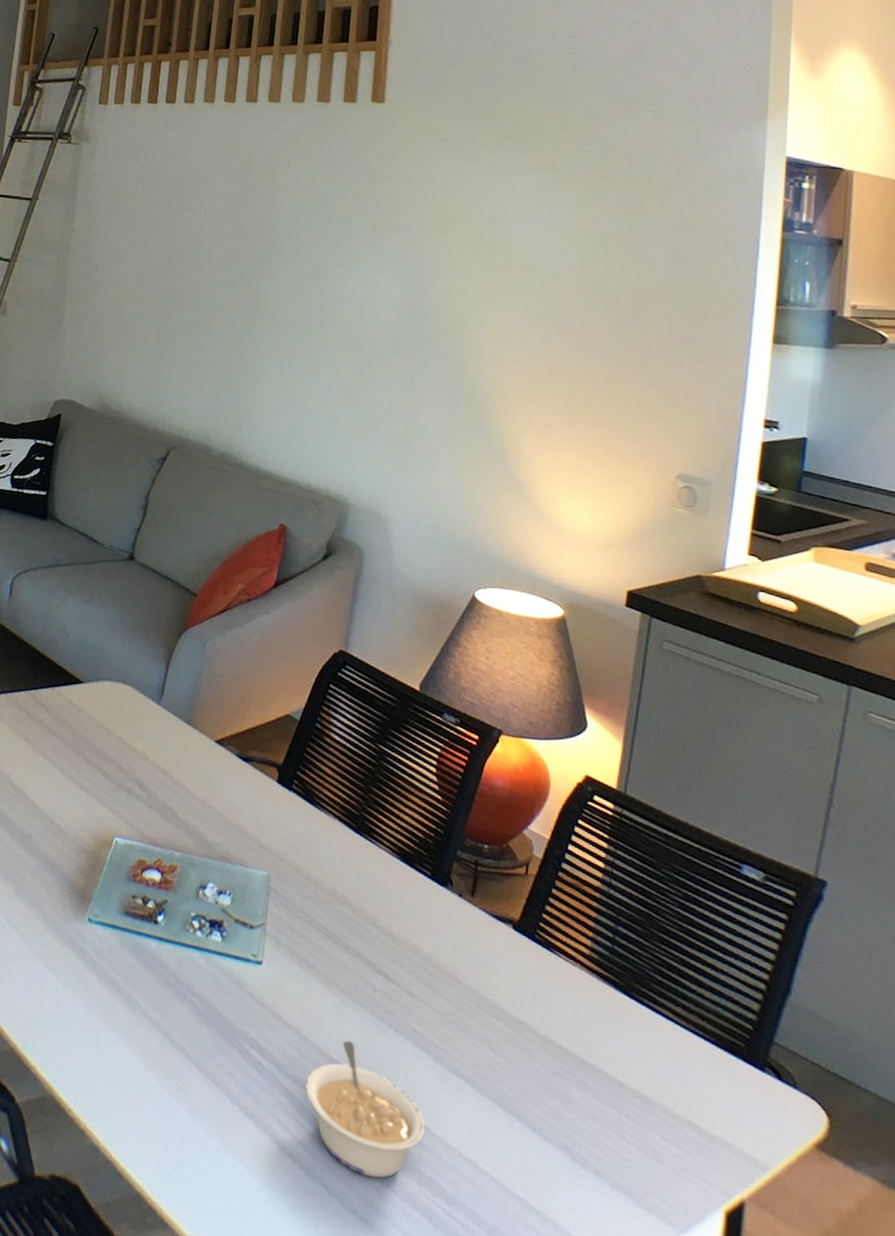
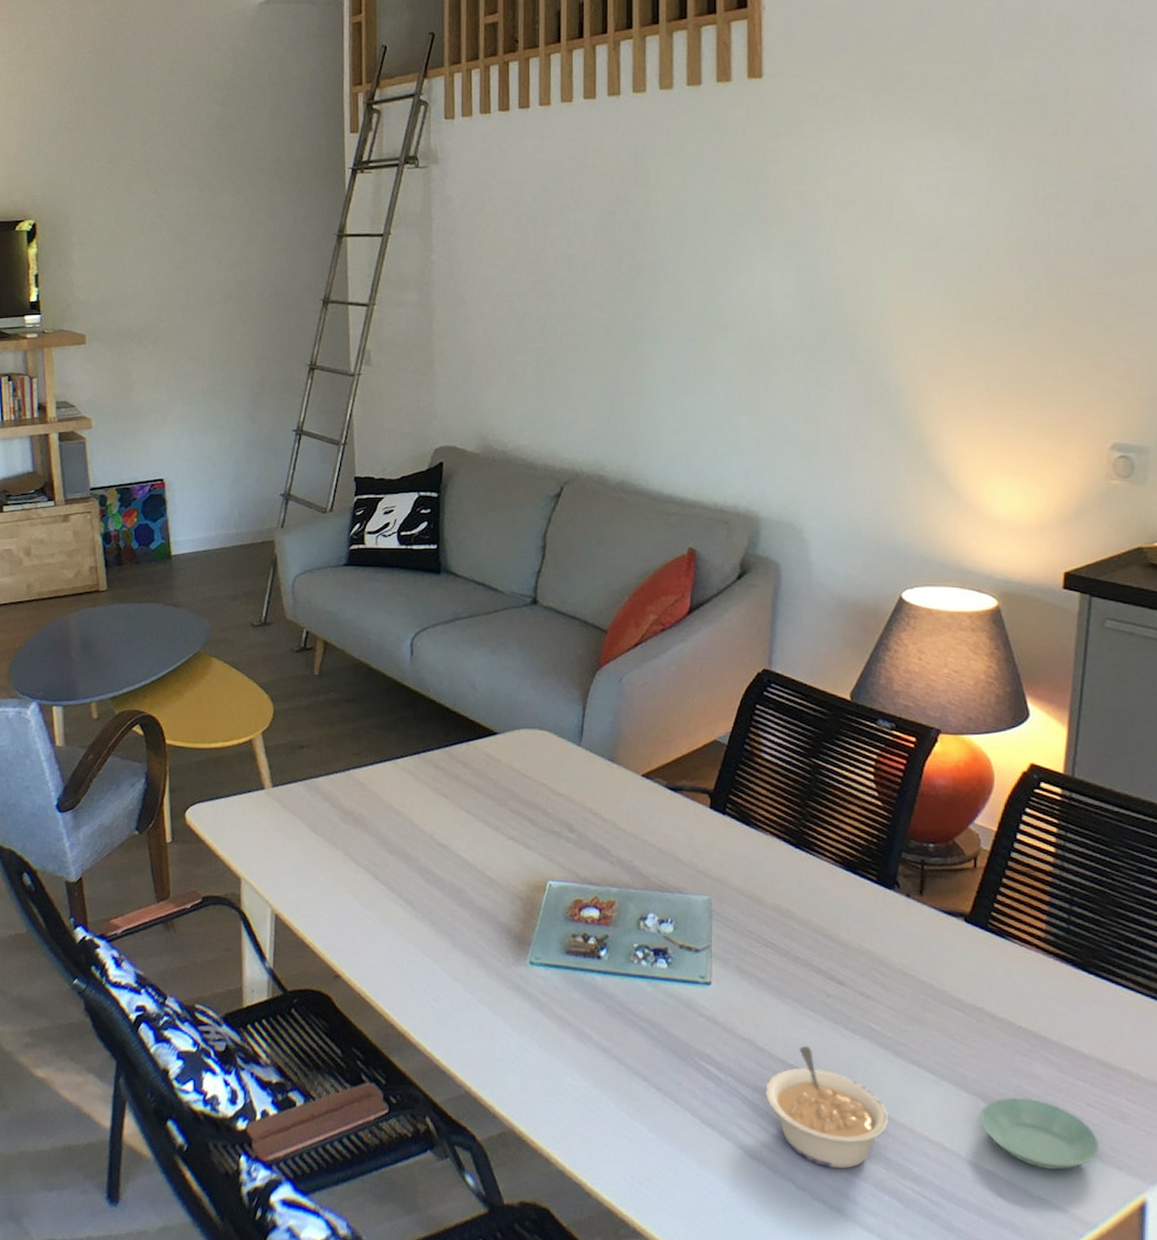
saucer: none [515,1120,631,1207] -> present [981,1097,1099,1171]

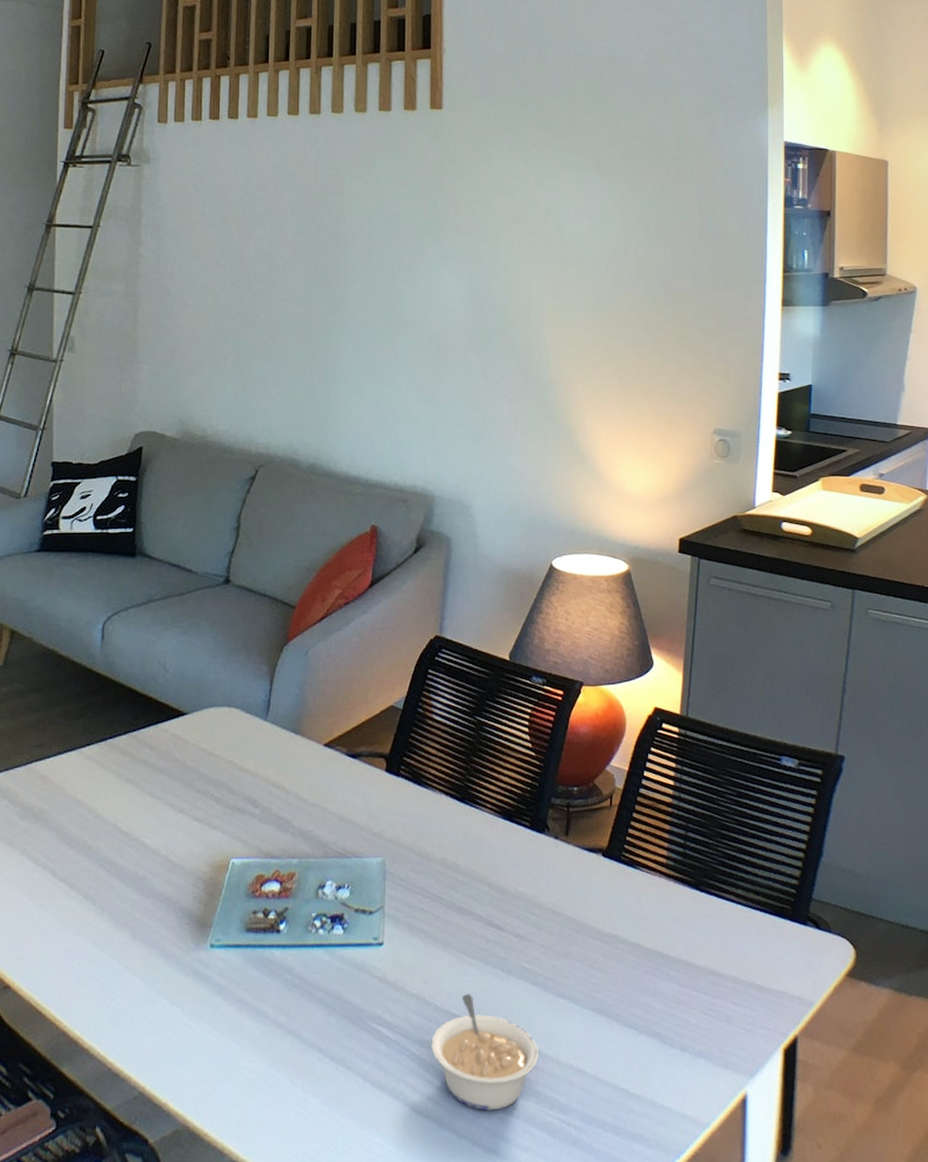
saucer: present [981,1097,1099,1171] -> none [616,1014,710,1079]

